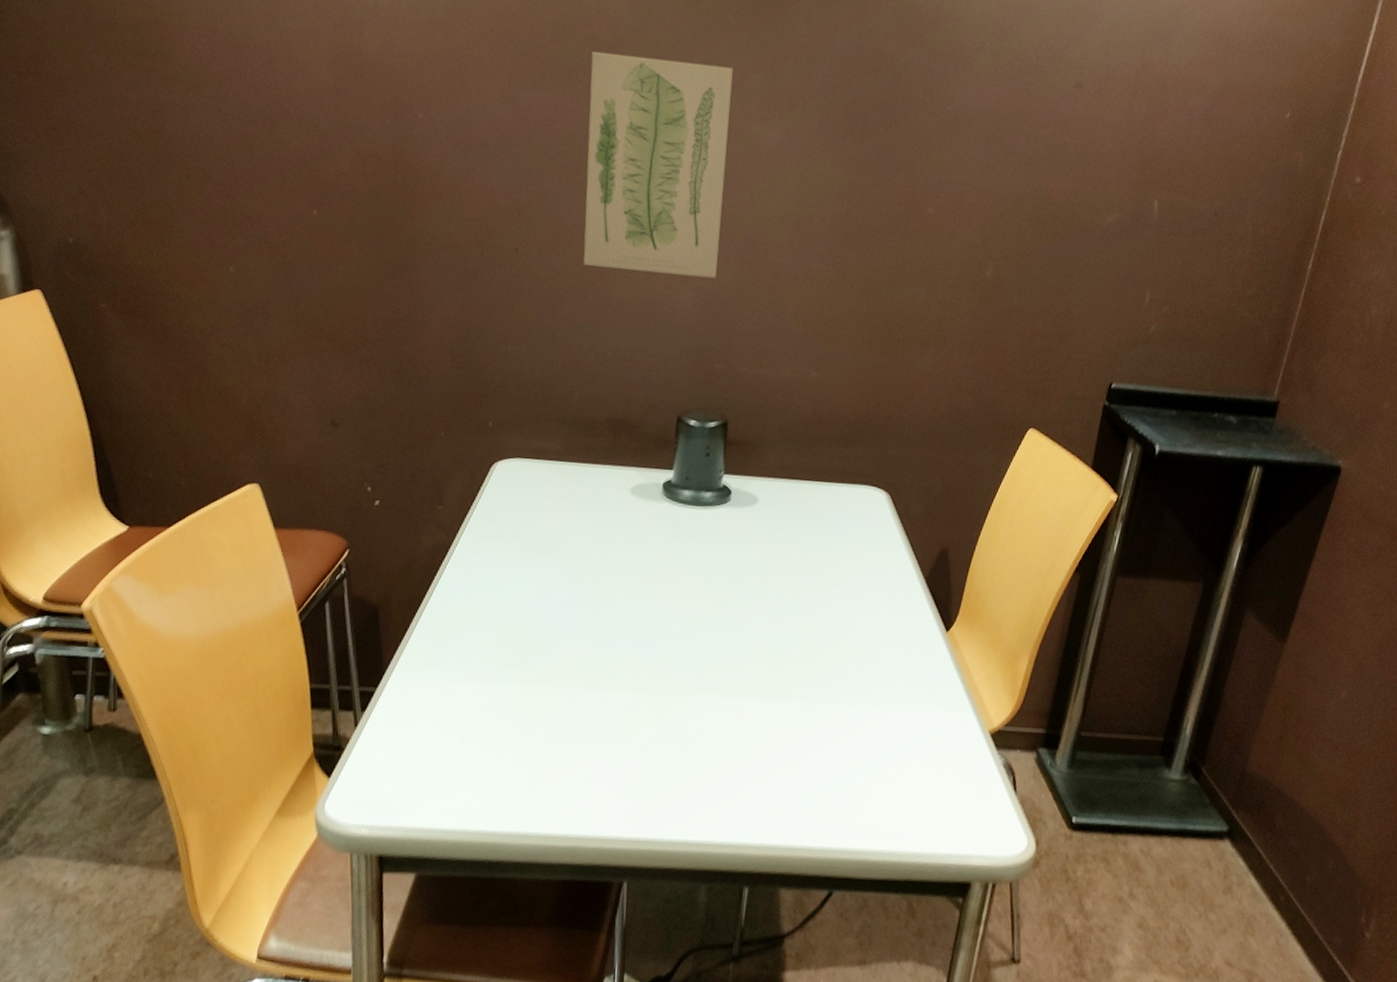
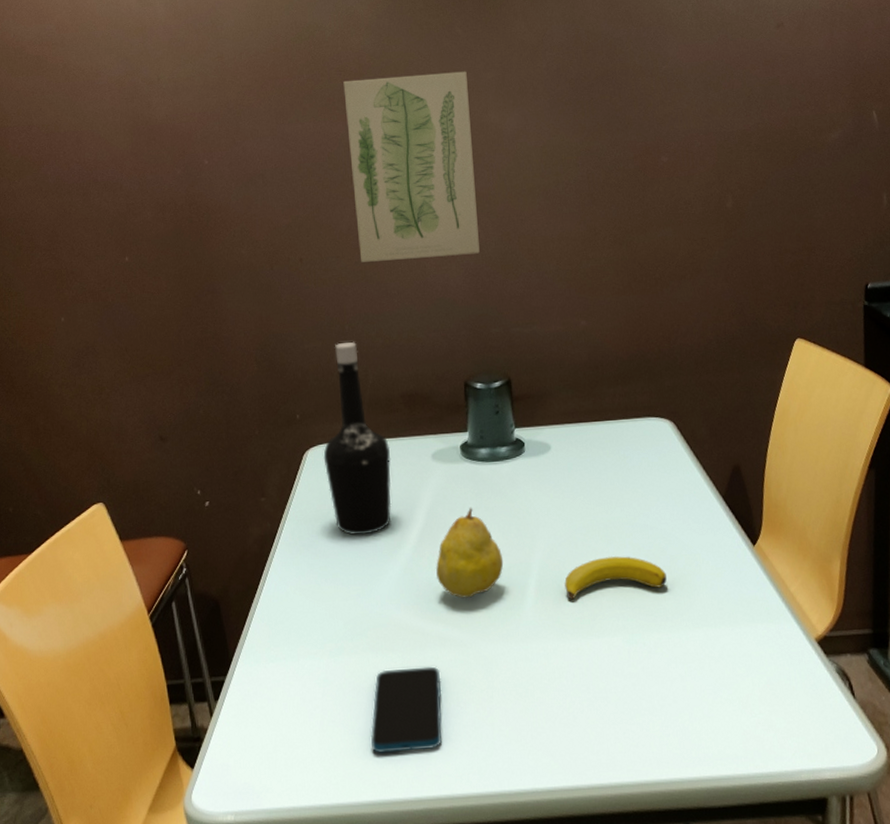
bottle: none [512,351,587,562] -> present [323,341,392,535]
smartphone: none [524,703,607,790] -> present [370,666,442,753]
fruit: none [617,549,690,643] -> present [436,507,504,598]
banana: none [749,621,854,660] -> present [564,556,667,600]

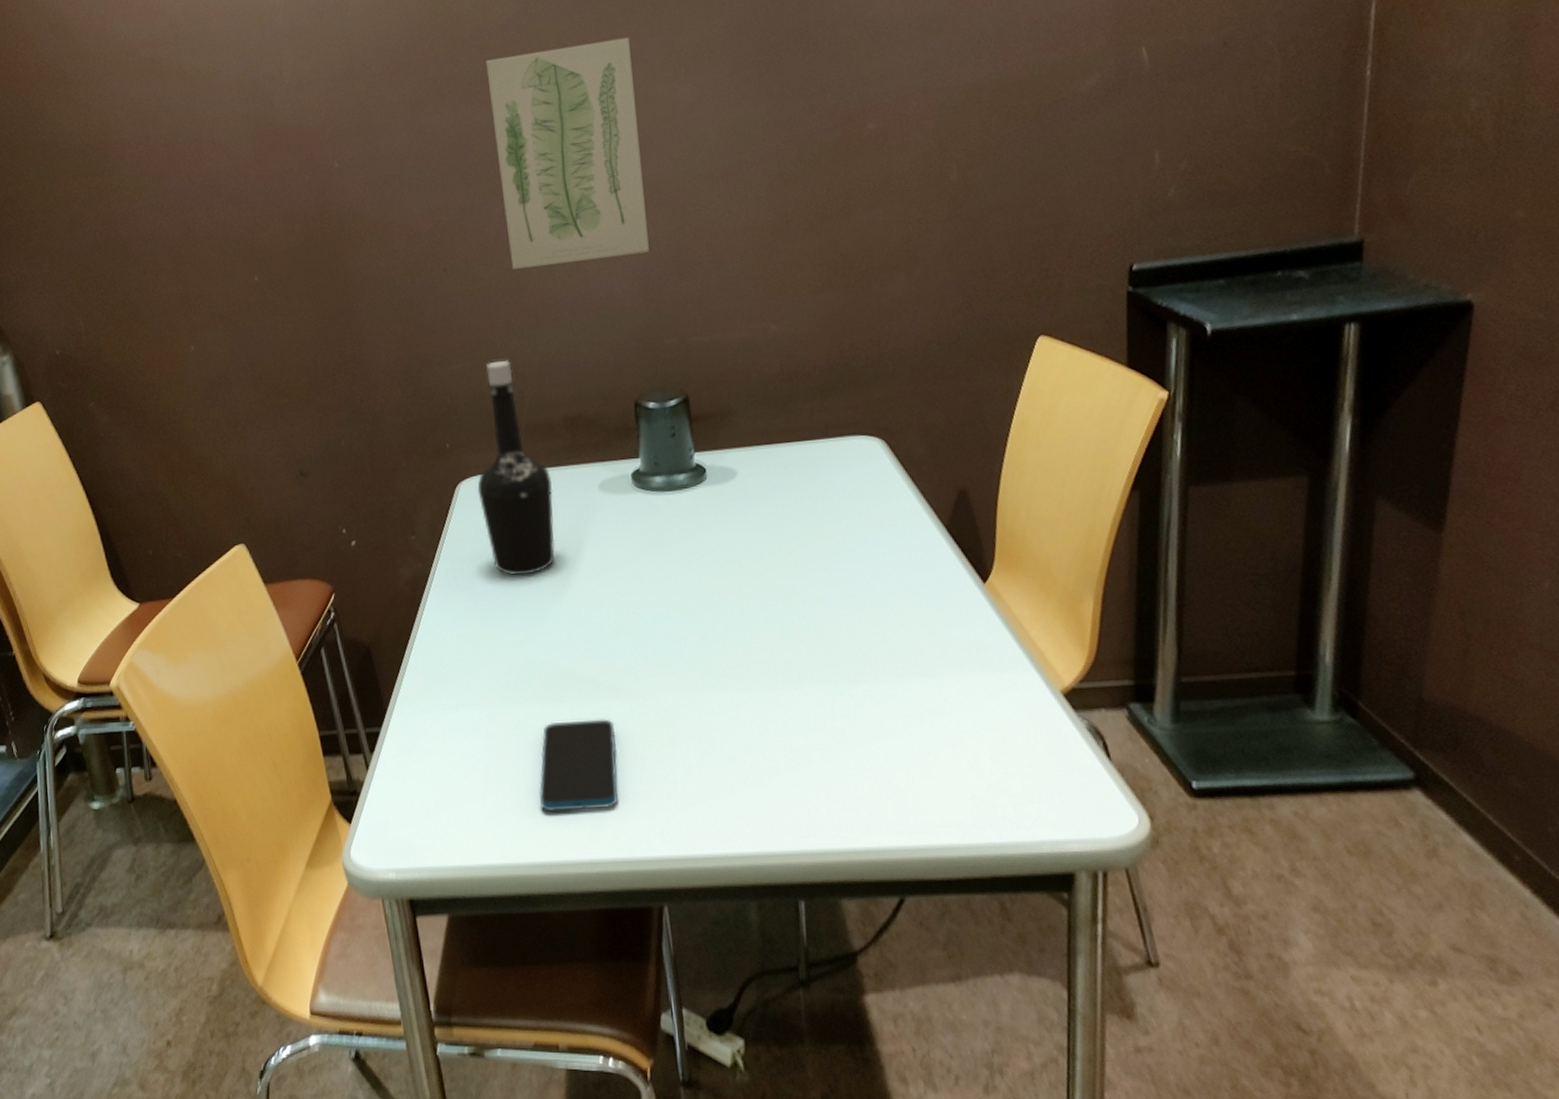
fruit: present [436,507,504,598] -> none [607,542,684,645]
banana: present [564,556,667,600] -> none [755,596,877,646]

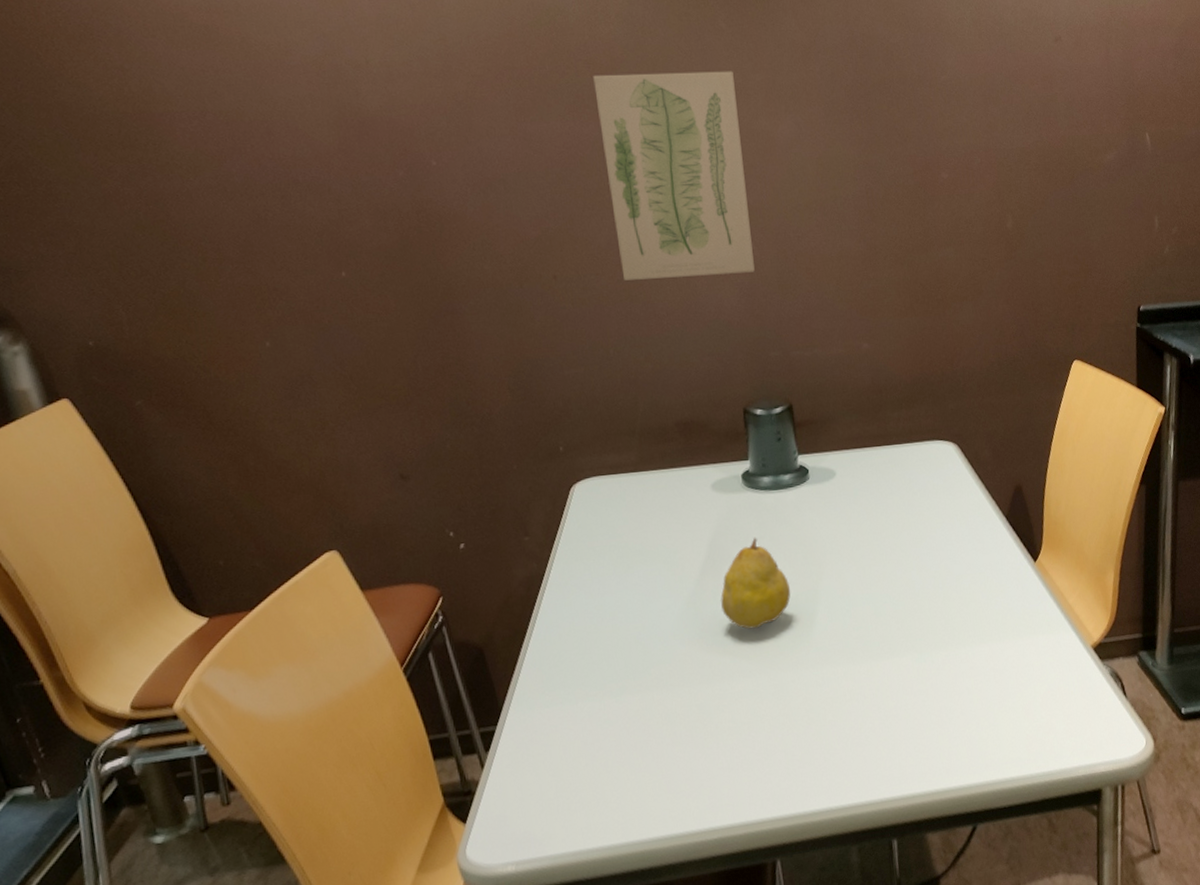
bottle: present [477,359,555,576] -> none [592,366,671,571]
smartphone: present [538,719,618,811] -> none [658,699,734,789]
fruit: none [607,542,684,645] -> present [721,537,791,629]

